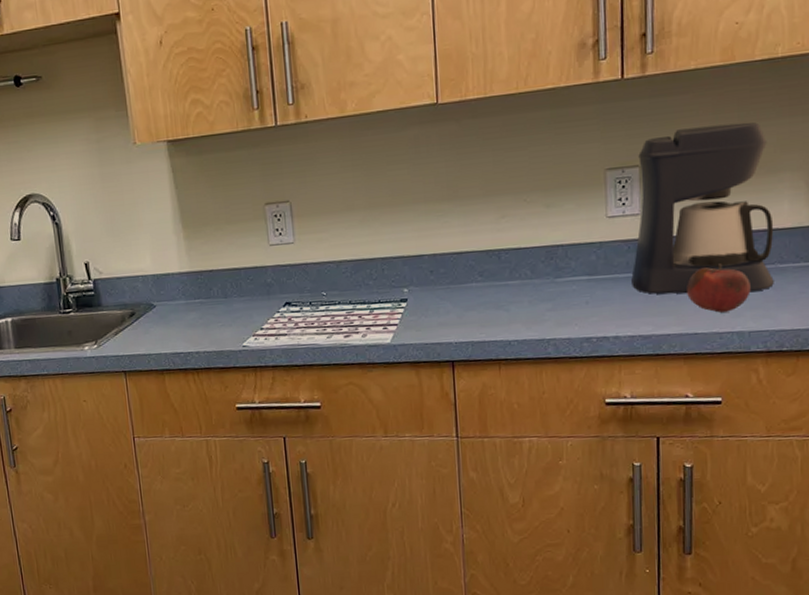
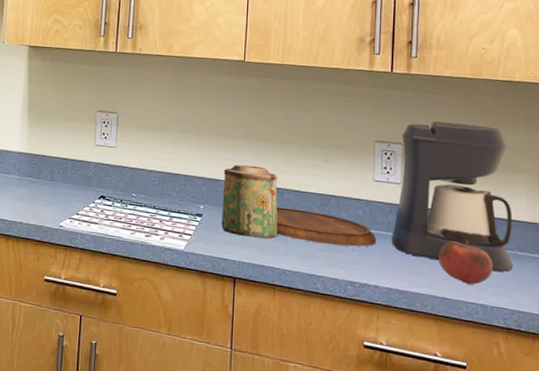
canister: none [427,229,498,314] -> present [221,164,278,239]
cutting board: none [493,267,614,305] -> present [276,207,376,247]

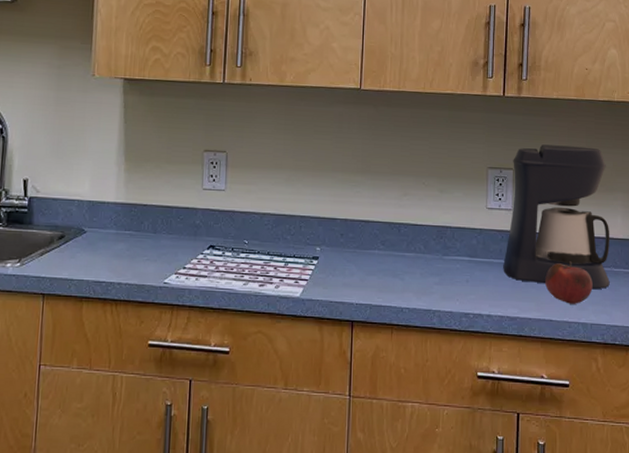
canister: present [221,164,278,239] -> none [338,200,395,278]
cutting board: present [276,207,376,247] -> none [393,243,489,278]

